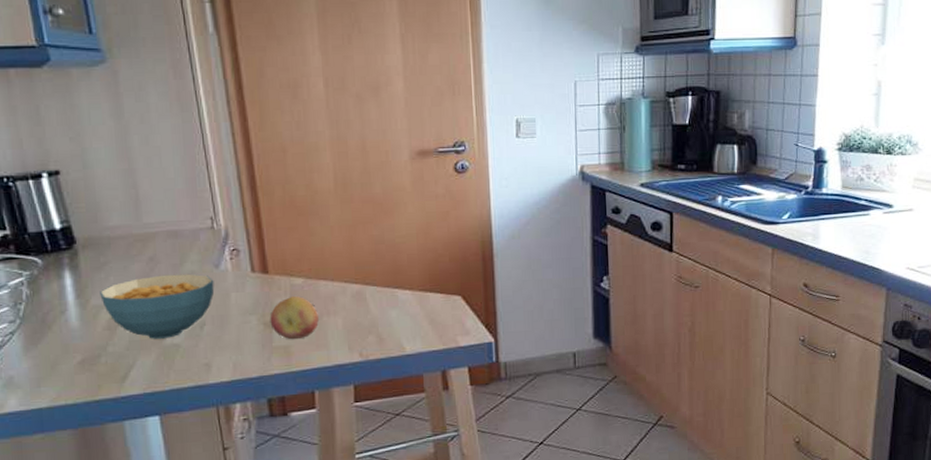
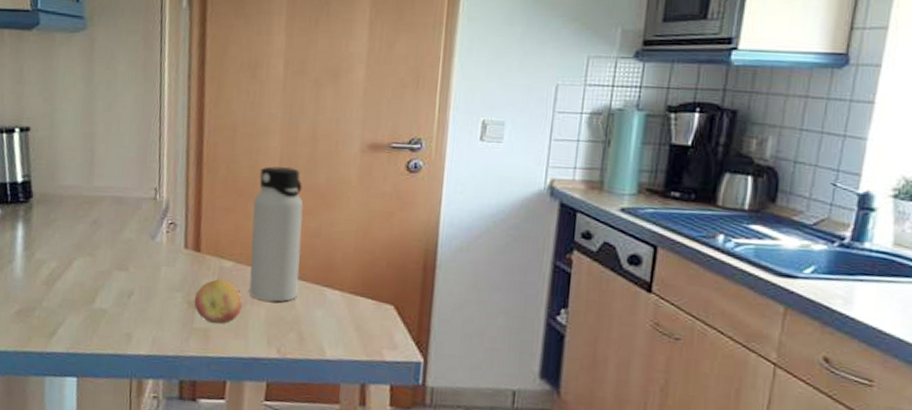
cereal bowl: present [100,273,215,339] -> none [44,238,148,302]
water bottle: none [314,180,372,310] -> present [249,166,304,302]

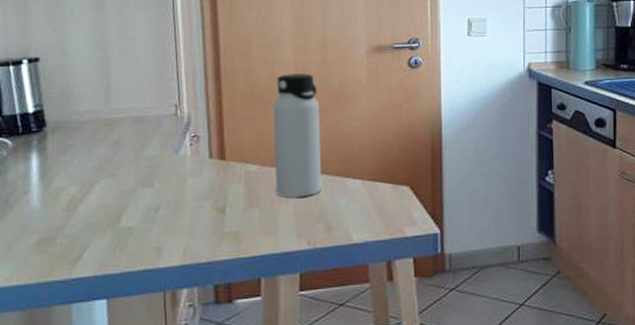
fruit: present [194,279,242,324] -> none [223,183,270,226]

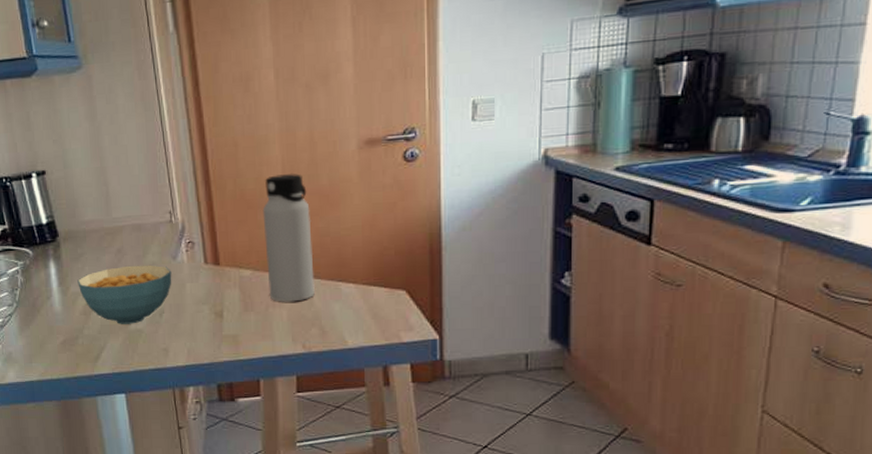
cereal bowl: none [63,158,173,222] -> present [77,264,172,324]

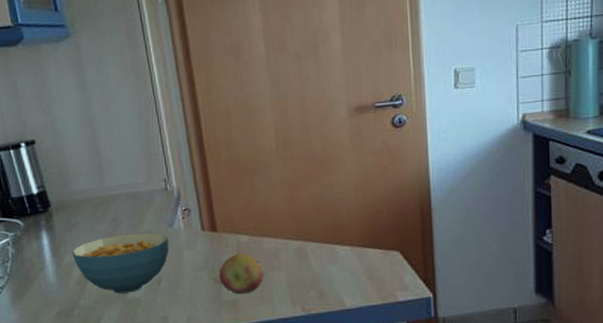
fruit: none [220,288,265,330] -> present [219,253,264,295]
water bottle: present [262,173,316,302] -> none [257,139,313,266]

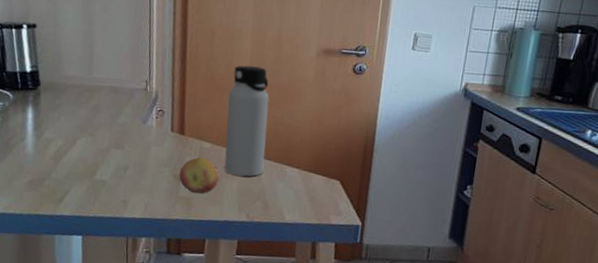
cereal bowl: present [72,232,169,294] -> none [52,122,141,175]
water bottle: none [257,139,313,266] -> present [224,65,270,177]

